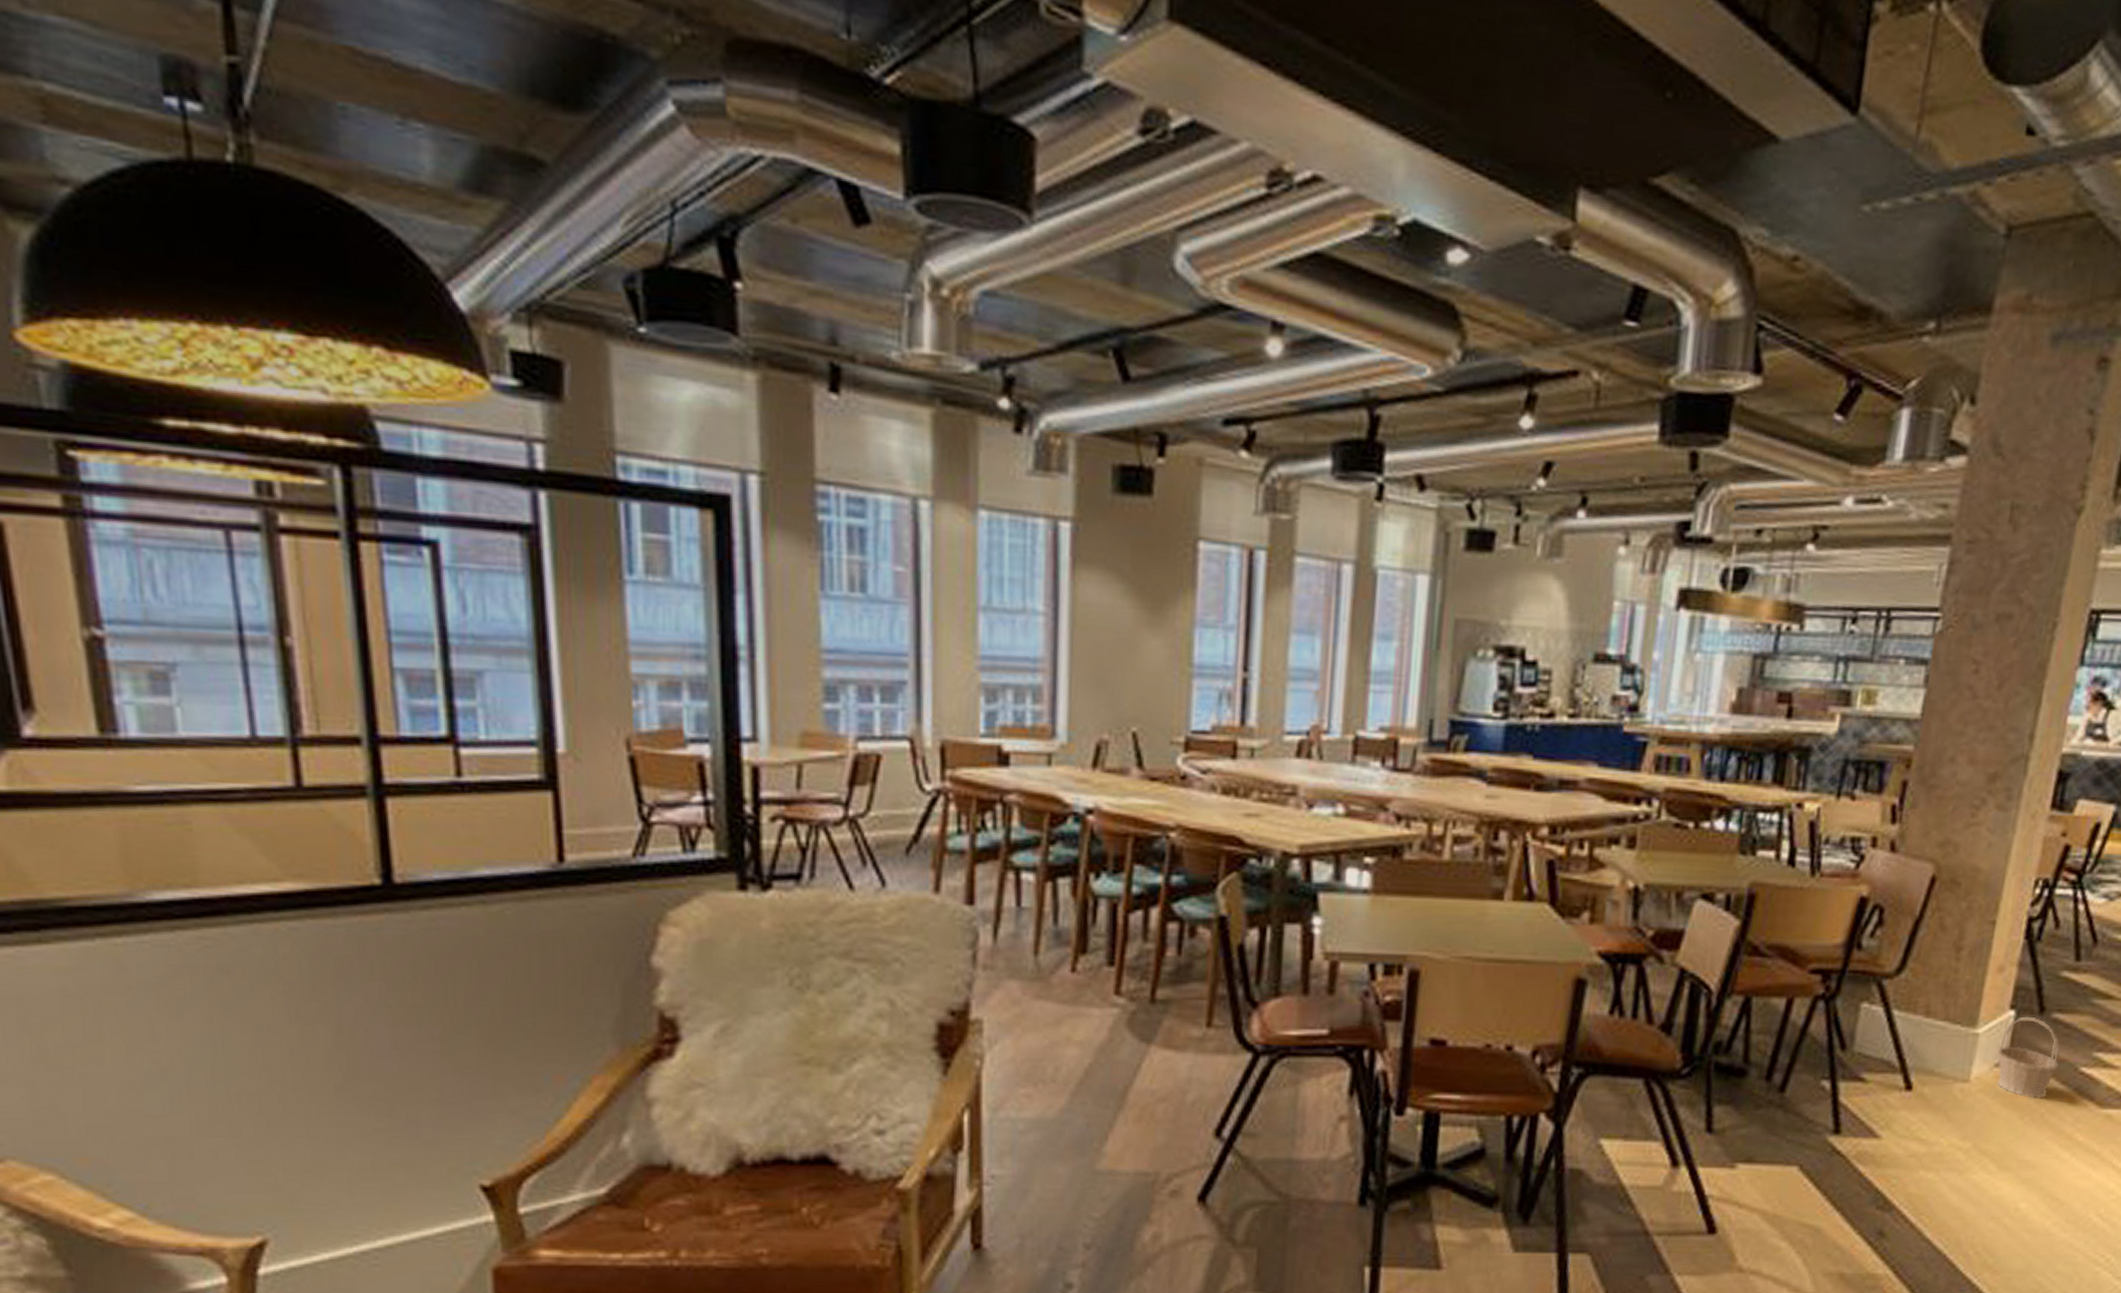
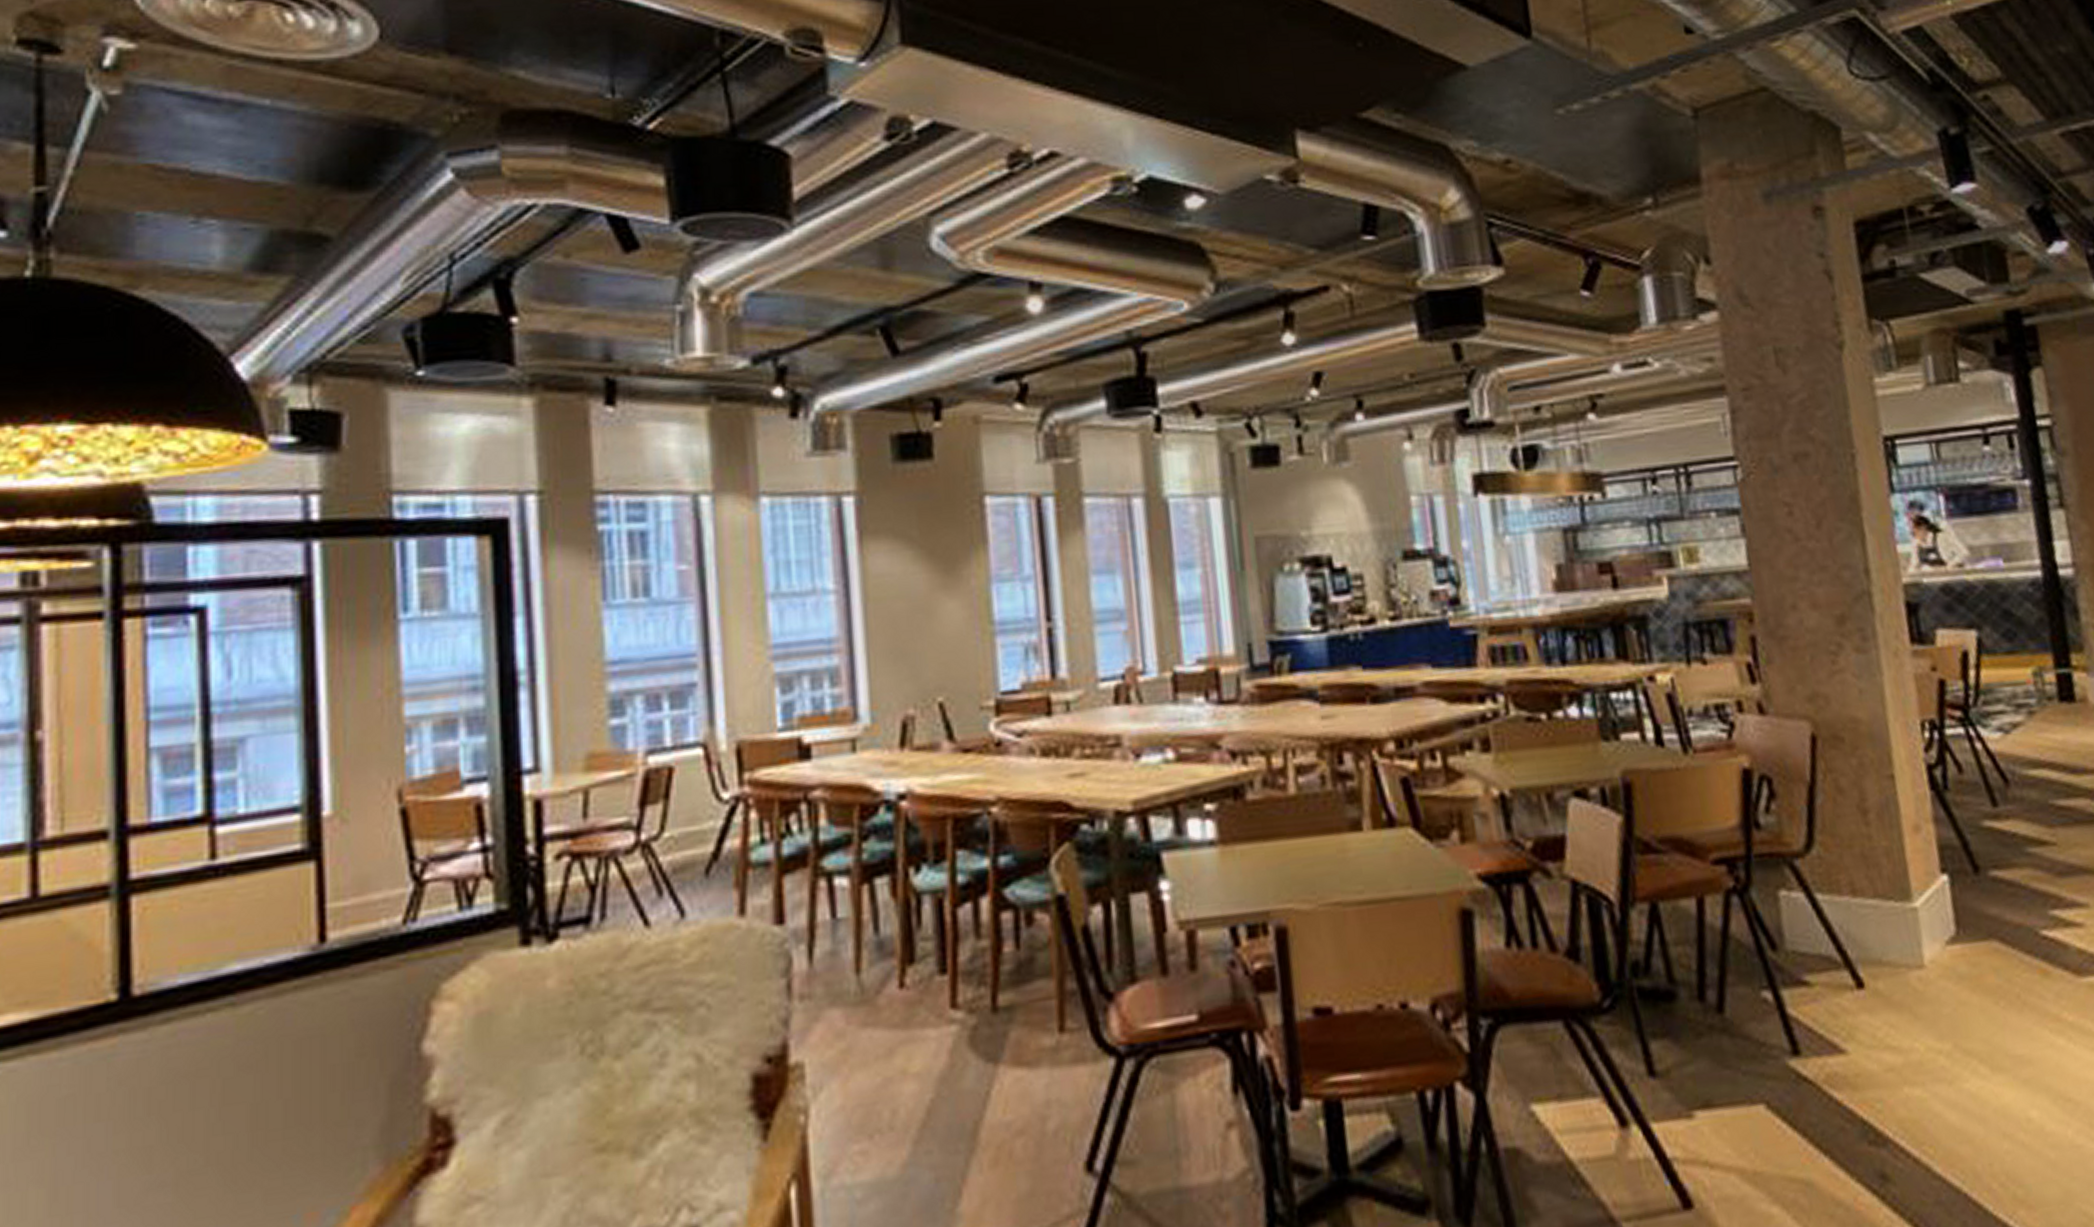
basket: present [1997,1016,2060,1098] -> none [1943,879,2017,977]

